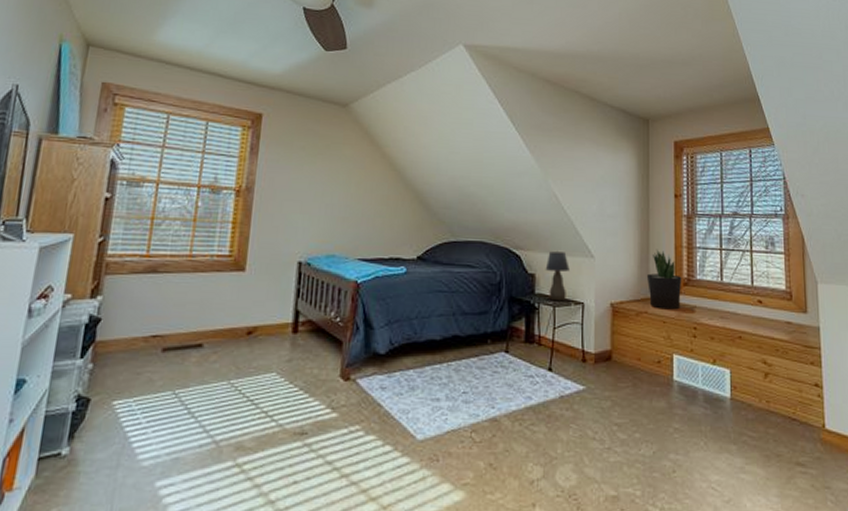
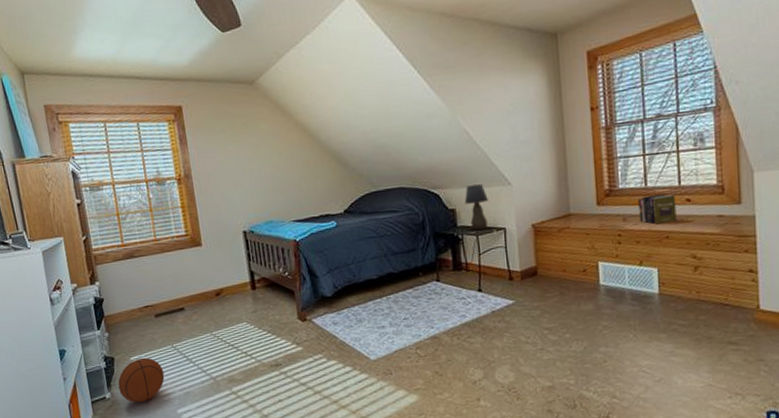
basketball: none [83,403,153,466] -> present [118,357,165,403]
planter: present [646,249,682,310] -> none [566,166,604,223]
books: none [714,291,749,323] -> present [638,194,677,225]

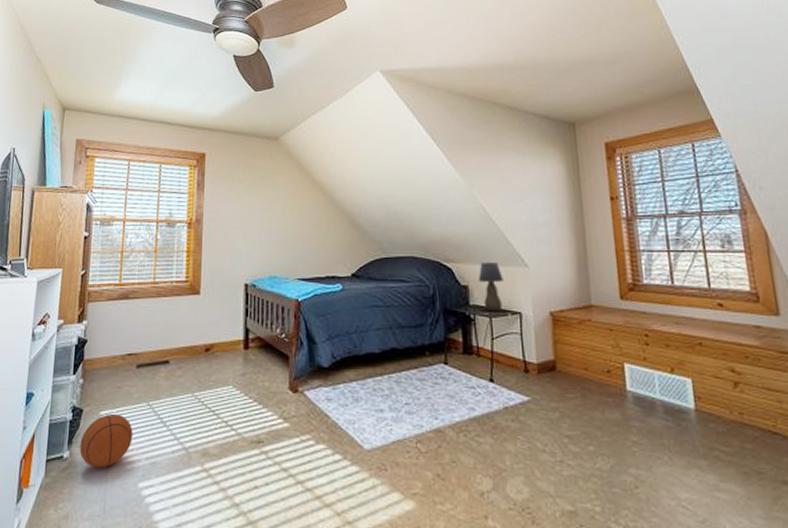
books: present [638,194,677,225] -> none [665,295,710,328]

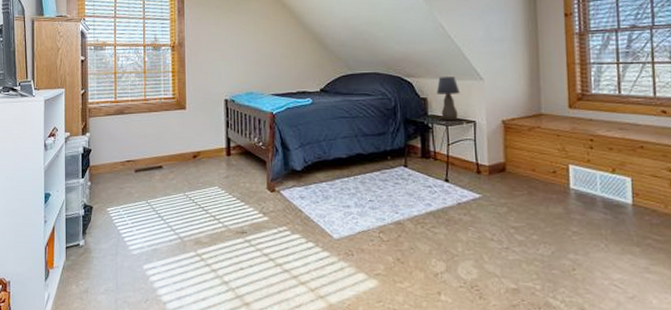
basketball: present [79,413,133,469] -> none [92,209,136,254]

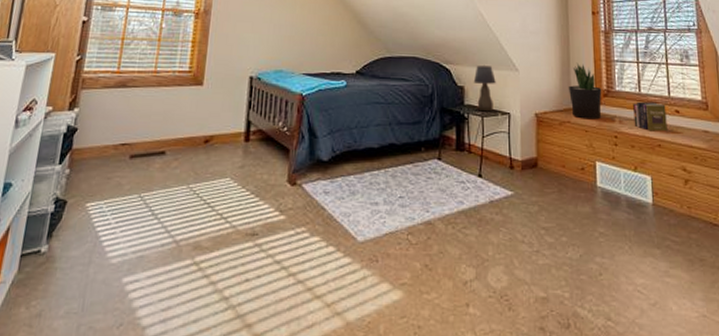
planter: none [537,67,576,124] -> present [568,62,602,120]
books: none [611,103,652,133] -> present [633,101,668,132]

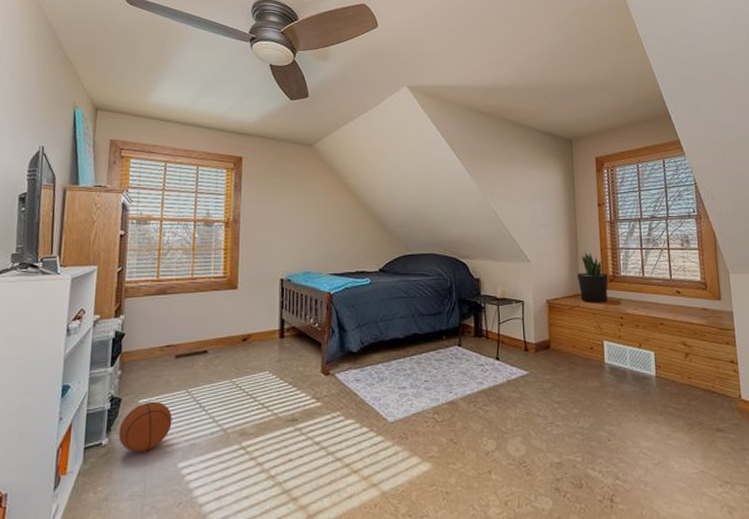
basketball: none [59,205,121,263] -> present [118,401,172,453]
table lamp: present [473,64,496,112] -> none [488,257,510,301]
books: present [633,101,668,132] -> none [637,284,669,311]

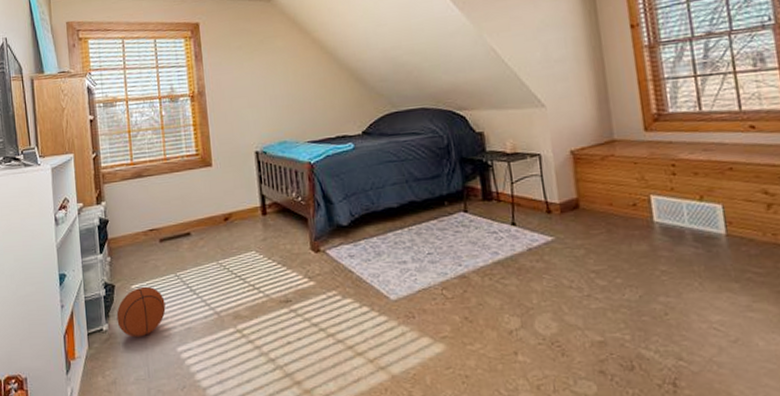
planter: present [576,251,609,303] -> none [607,87,652,151]

